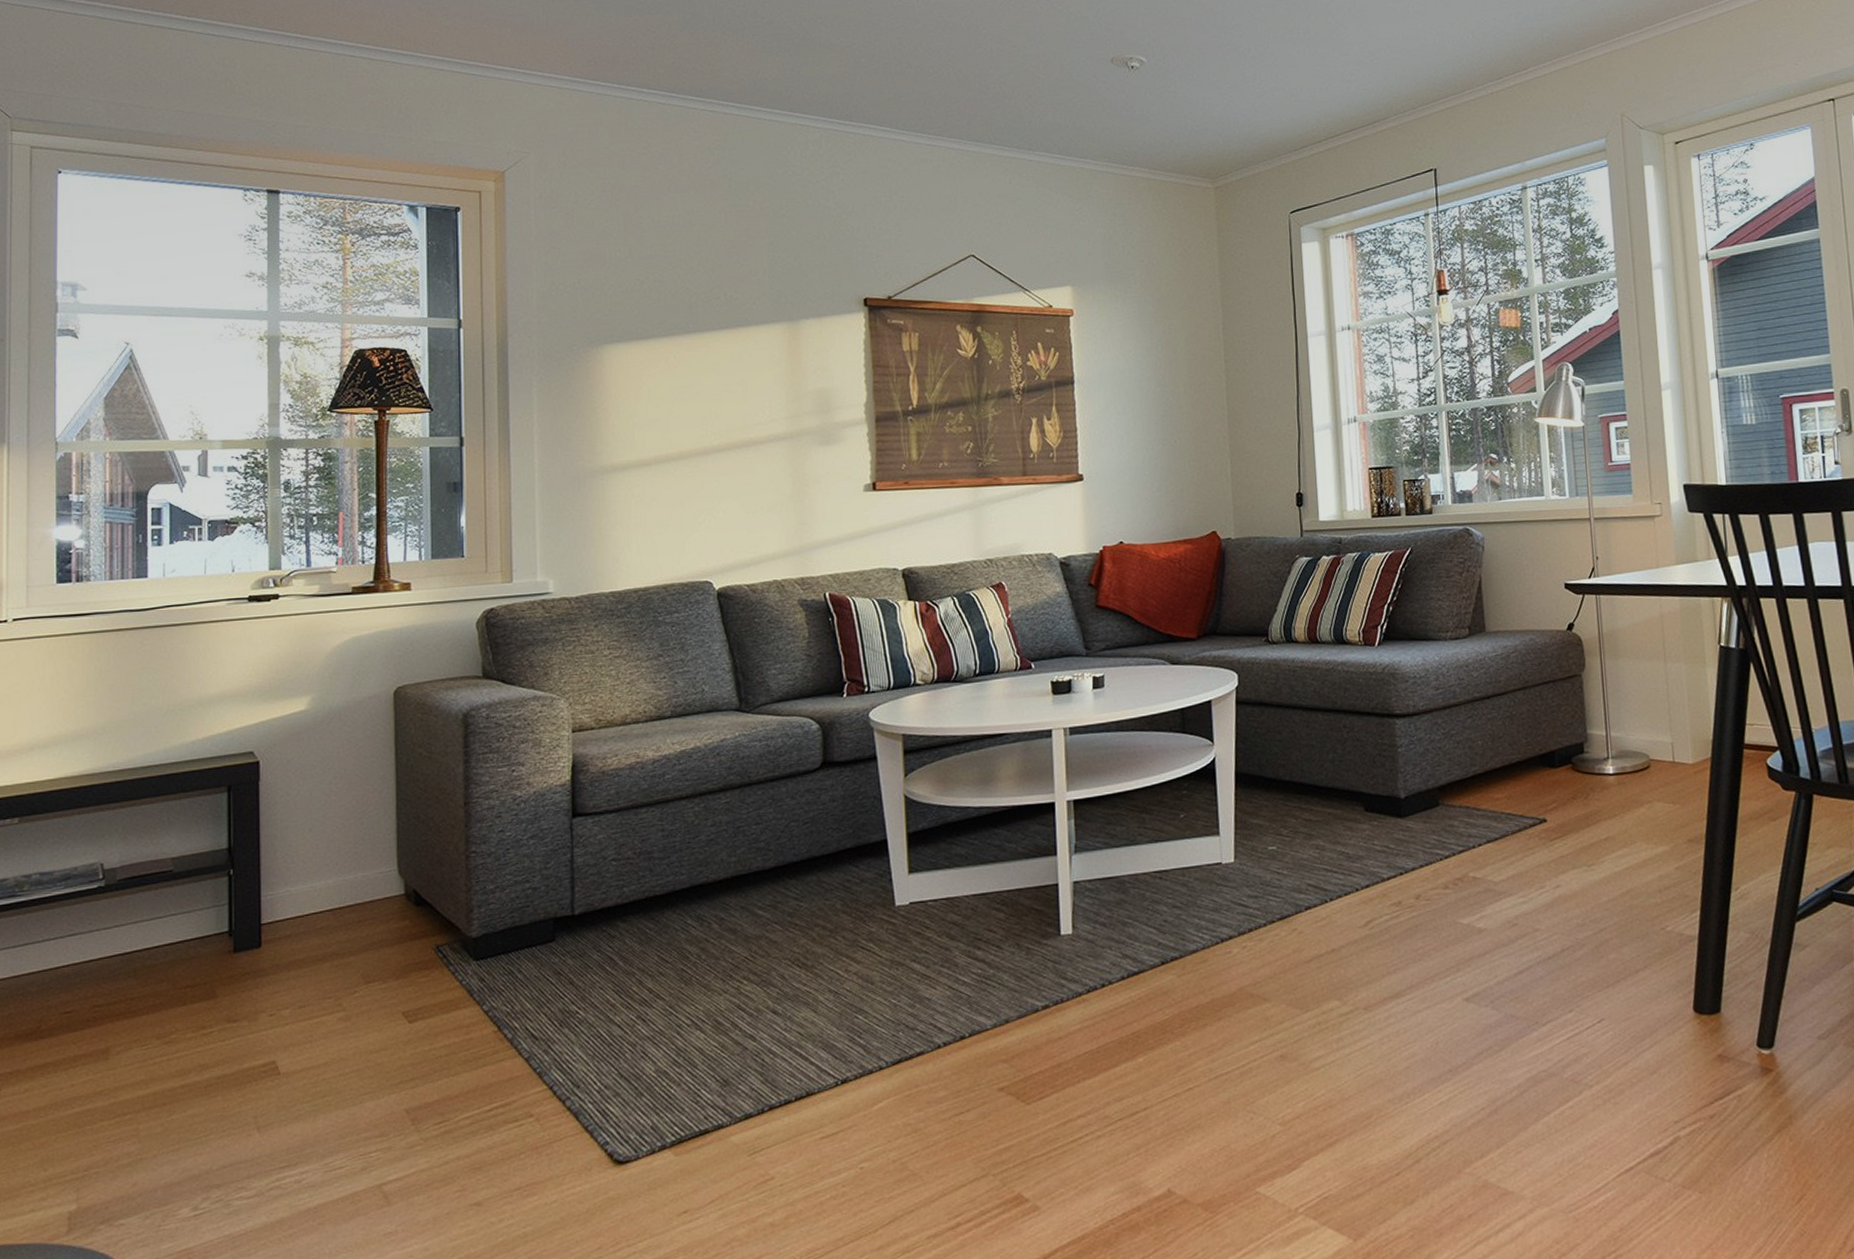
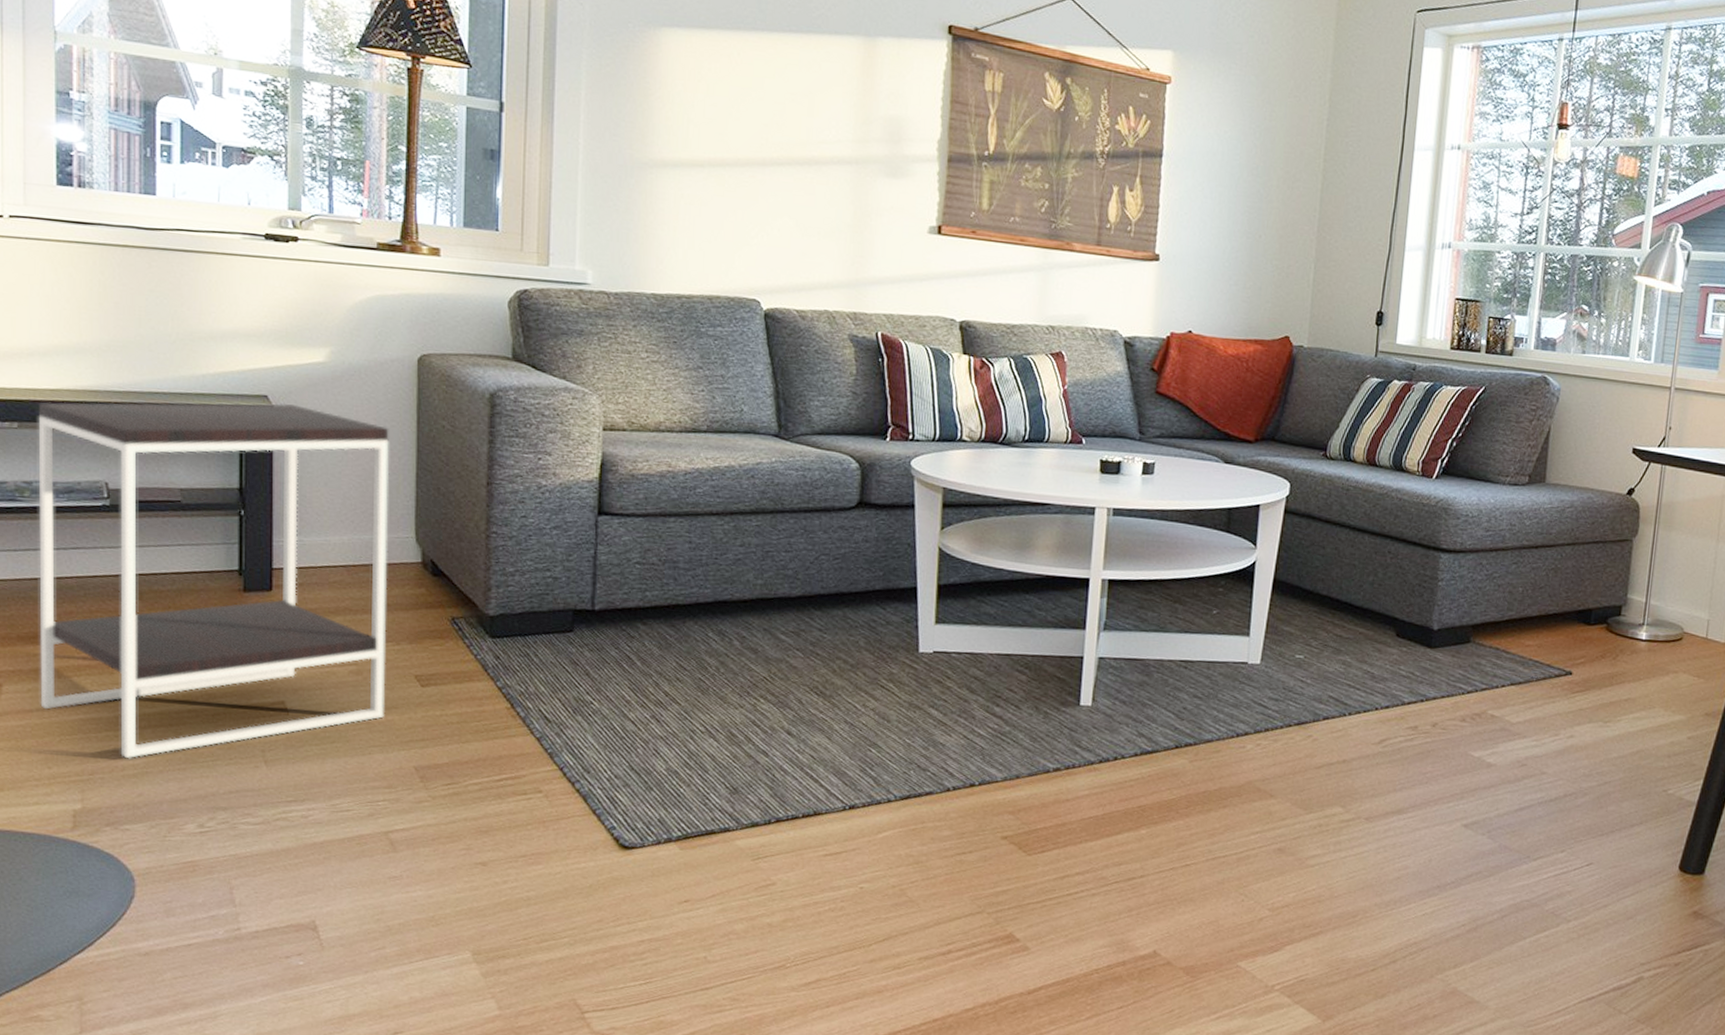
side table: none [37,756,373,1148] -> present [38,402,389,759]

